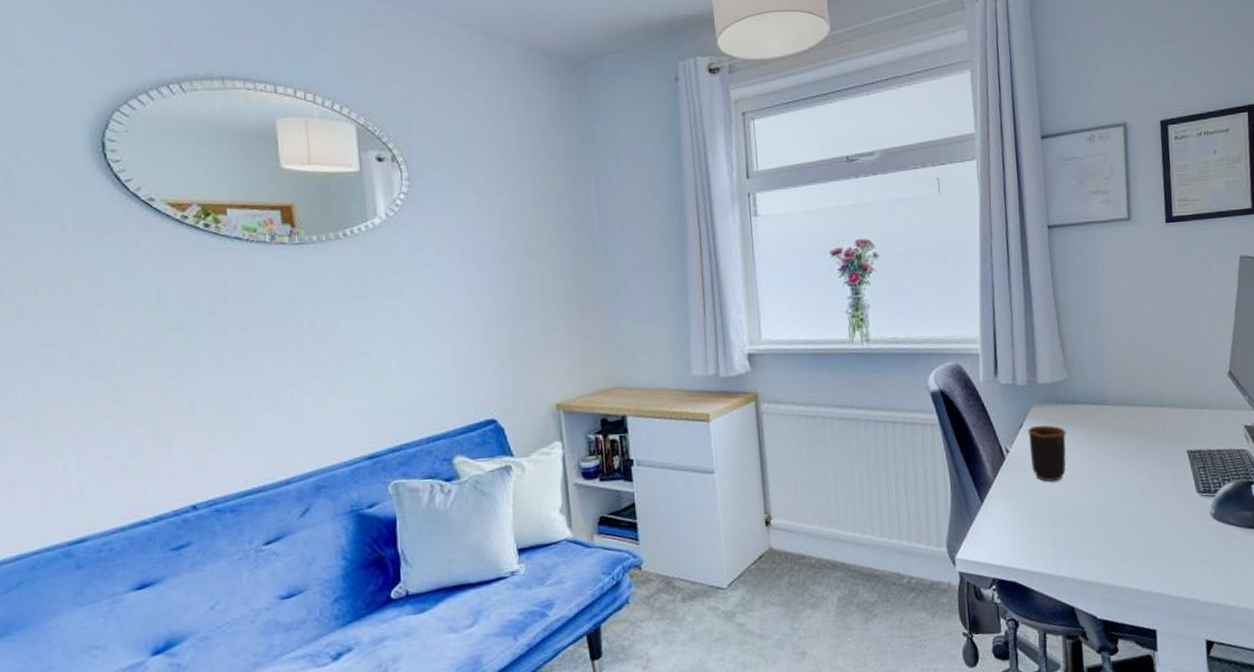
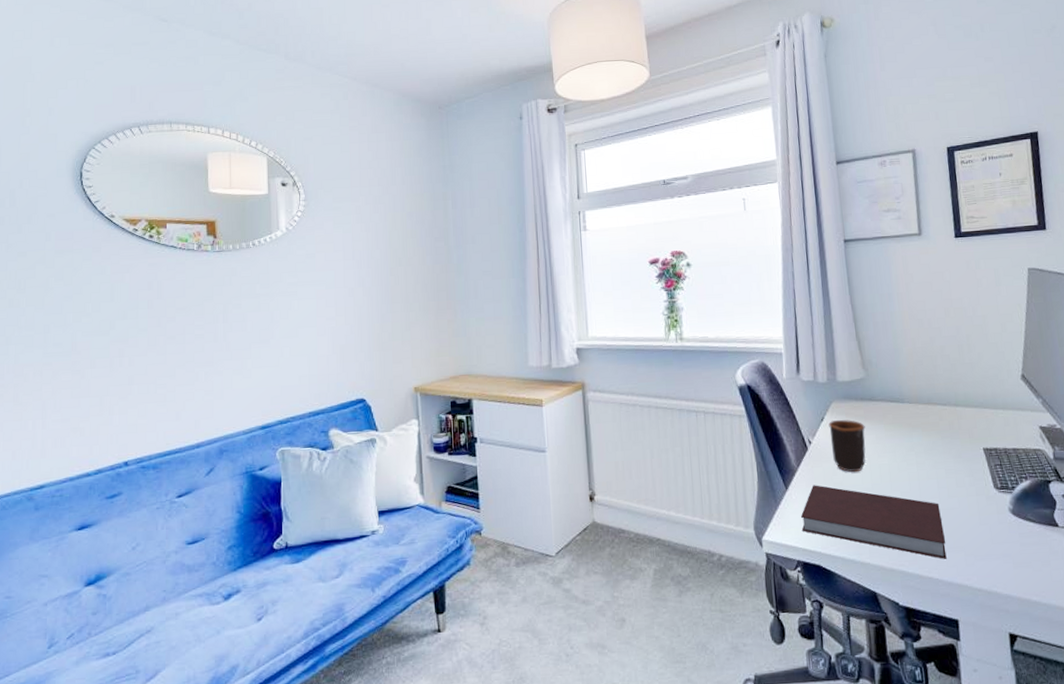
notebook: none [997,496,1147,569] -> present [801,485,947,559]

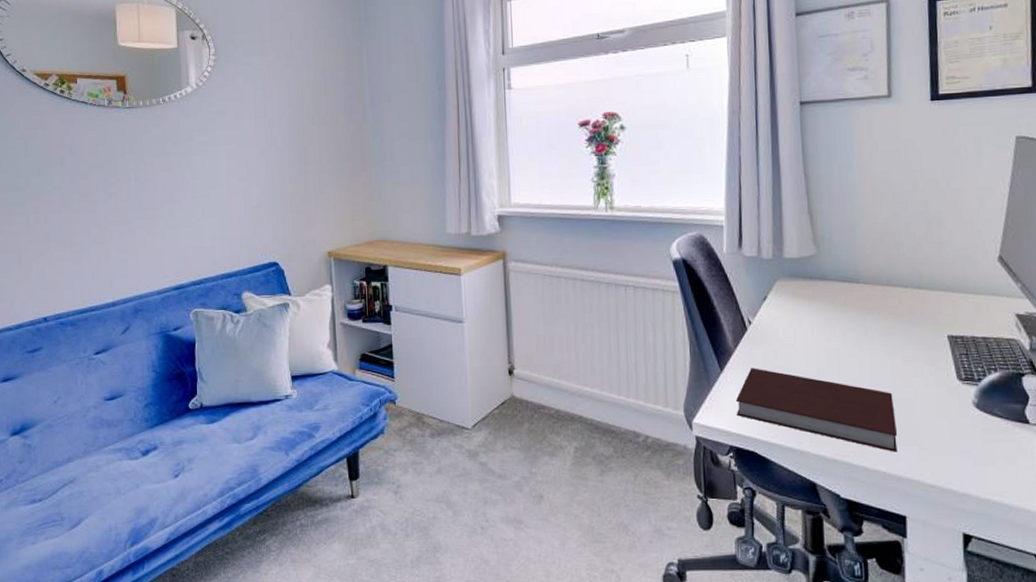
mug: present [829,419,866,473] -> none [772,299,813,356]

